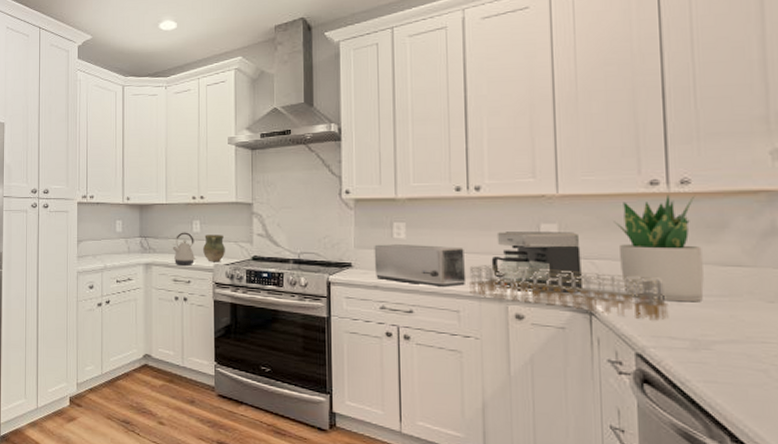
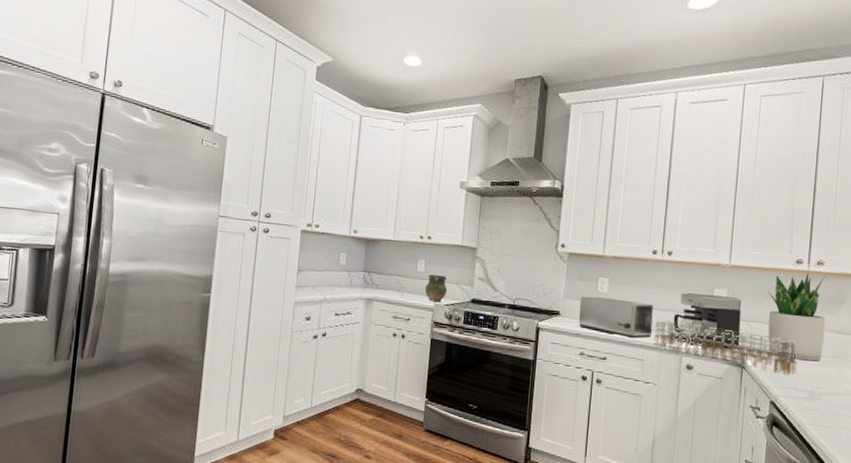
kettle: present [172,232,196,266] -> none [395,270,418,304]

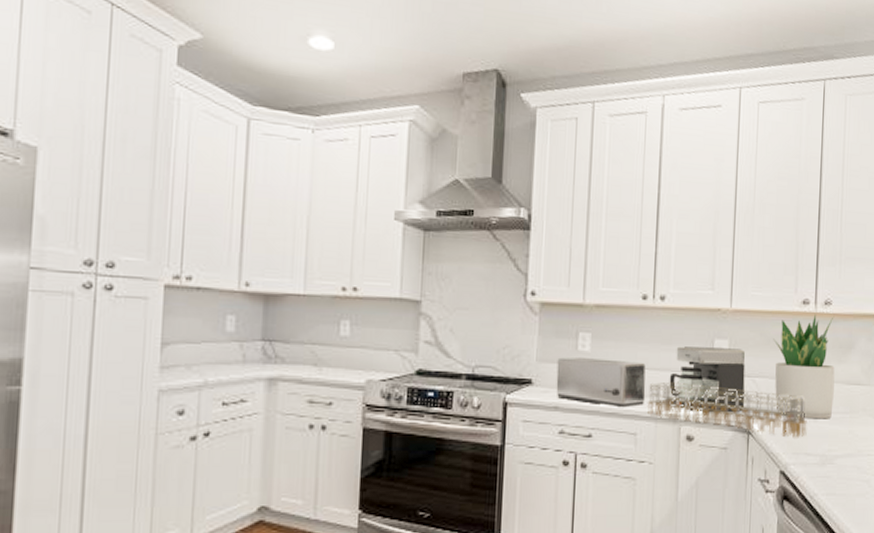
ceramic jug: present [425,274,448,303] -> none [352,340,383,378]

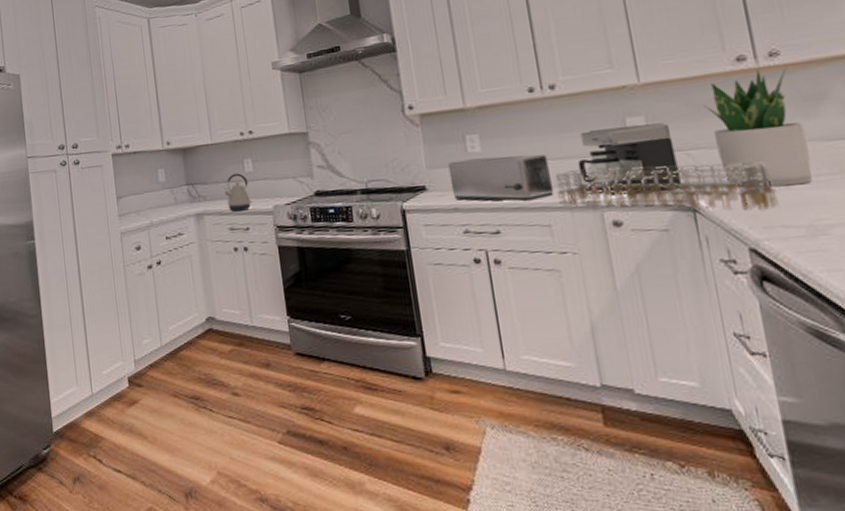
kettle: none [309,335,341,382] -> present [224,173,252,212]

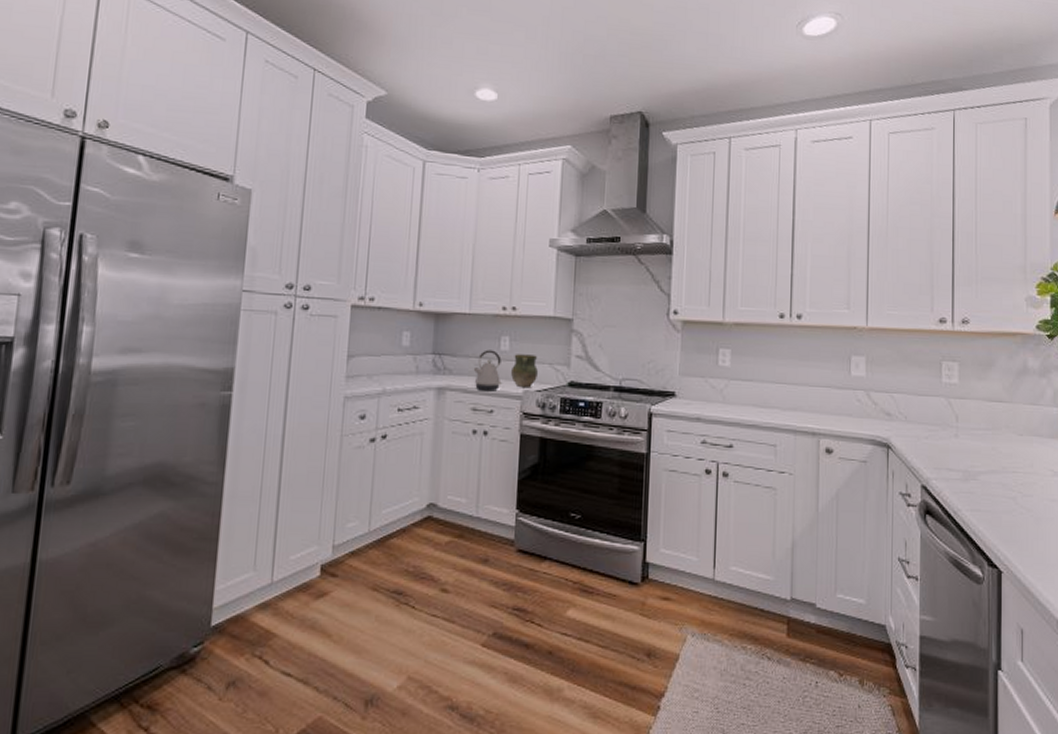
ceramic jug: none [258,171,285,204] -> present [511,354,539,388]
toaster: present [448,153,554,202] -> none [698,371,785,421]
dish rack: present [555,162,779,210] -> none [786,396,948,453]
coffee maker: present [577,123,683,196] -> none [804,362,884,426]
planter: present [704,67,812,187] -> none [910,332,975,435]

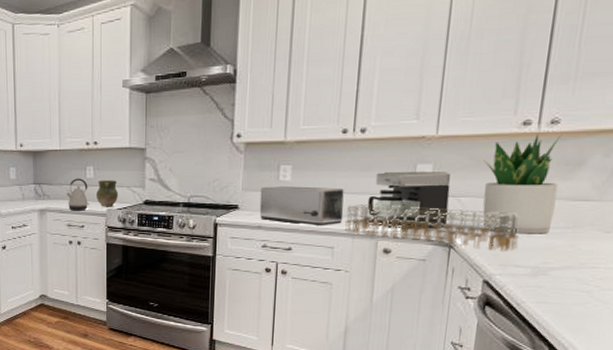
toaster: none [698,371,785,421] -> present [259,185,344,226]
dish rack: none [786,396,948,453] -> present [344,203,519,251]
coffee maker: none [804,362,884,426] -> present [363,171,451,228]
planter: none [910,332,975,435] -> present [482,134,562,234]

